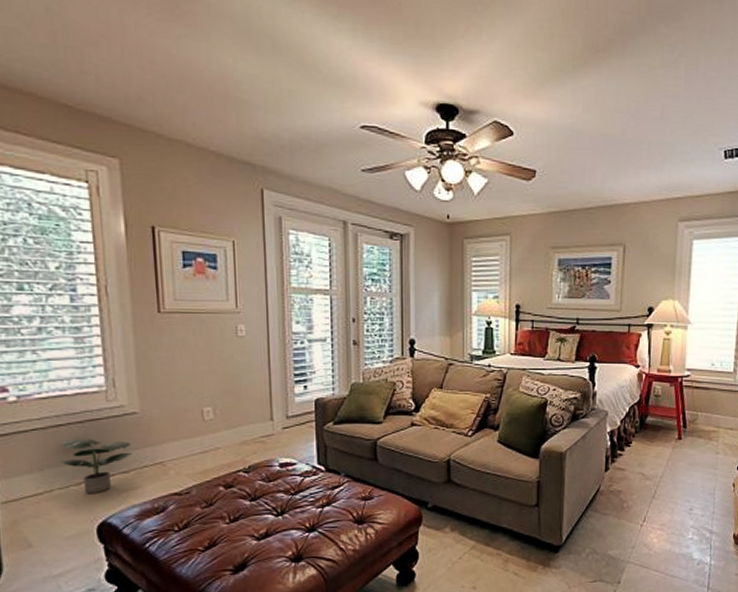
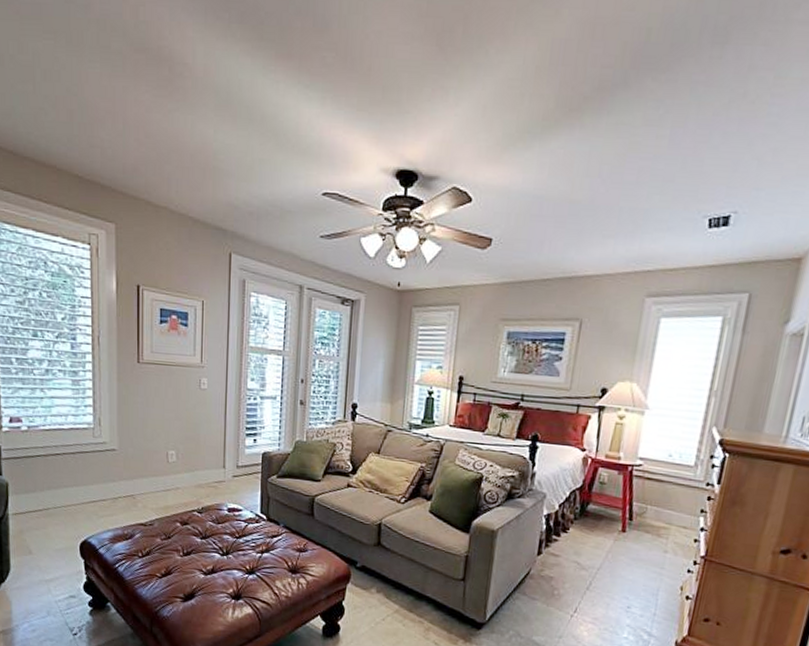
potted plant: present [59,438,133,494] -> none [55,466,111,516]

